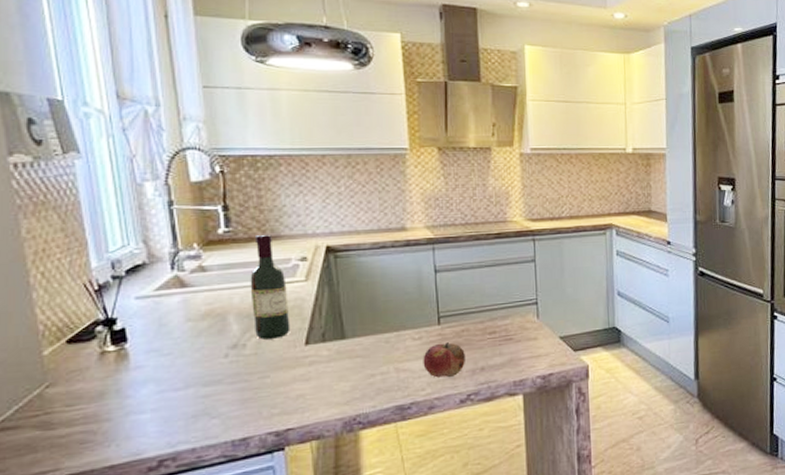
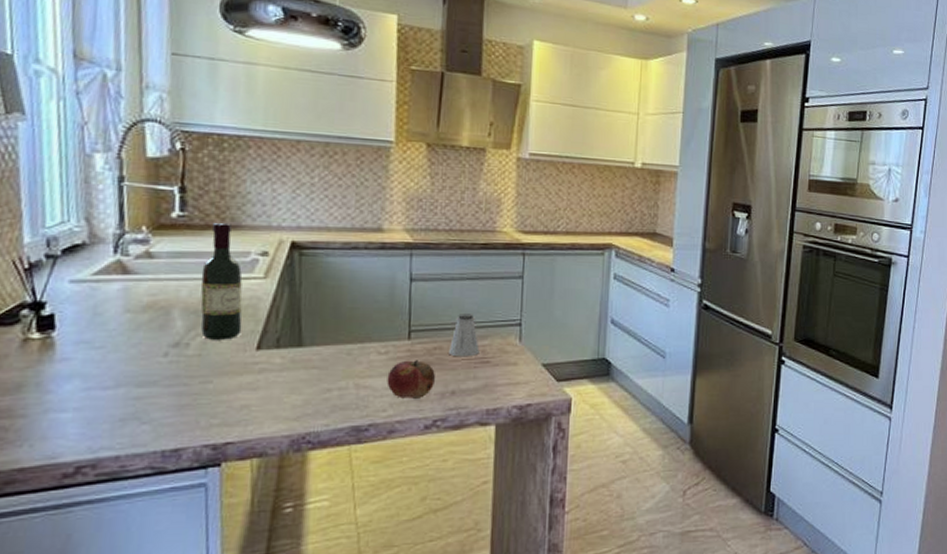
saltshaker: none [475,297,503,337] -> present [449,314,480,357]

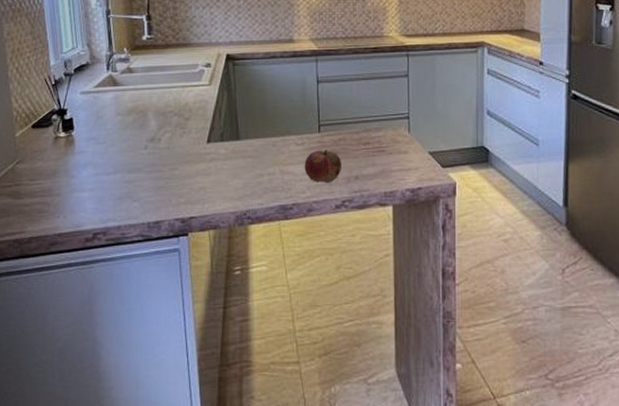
wine bottle: present [200,222,243,340] -> none [165,41,196,135]
saltshaker: present [449,314,480,357] -> none [351,109,376,147]

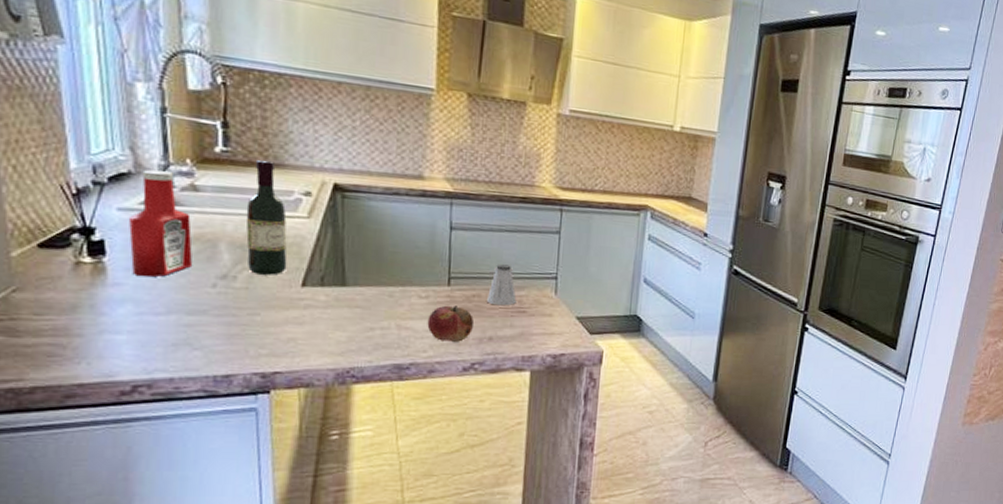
ketchup bottle: none [87,60,131,145] -> present [128,170,193,277]
wine bottle: none [165,41,196,135] -> present [245,159,288,275]
saltshaker: none [351,109,376,147] -> present [487,264,517,306]

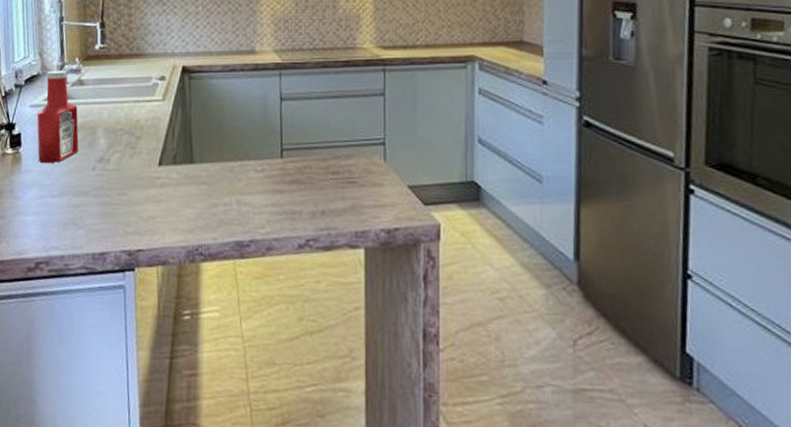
wine bottle: present [245,159,288,275] -> none [116,51,148,156]
fruit: present [427,305,475,342] -> none [264,178,307,217]
saltshaker: present [487,264,517,306] -> none [318,132,346,177]

